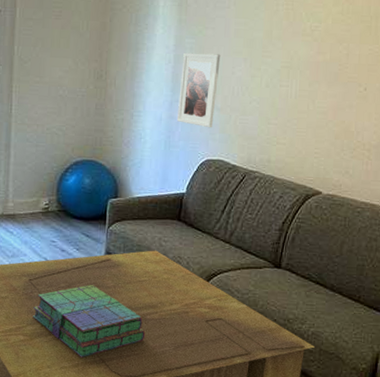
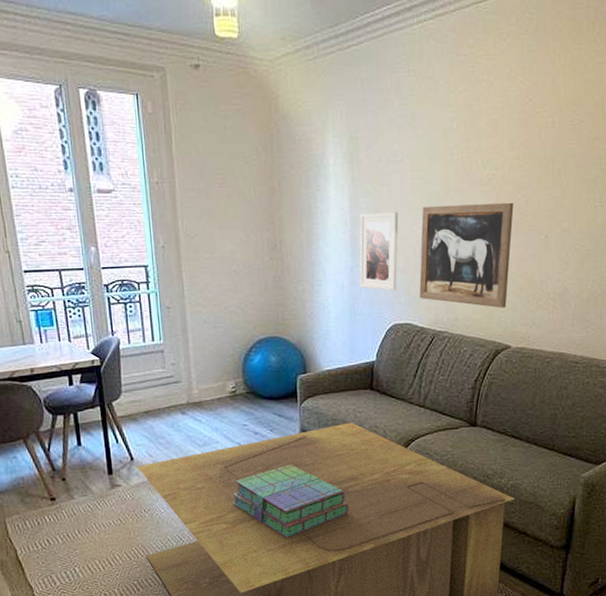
wall art: none [234,51,334,154] -> present [419,202,514,308]

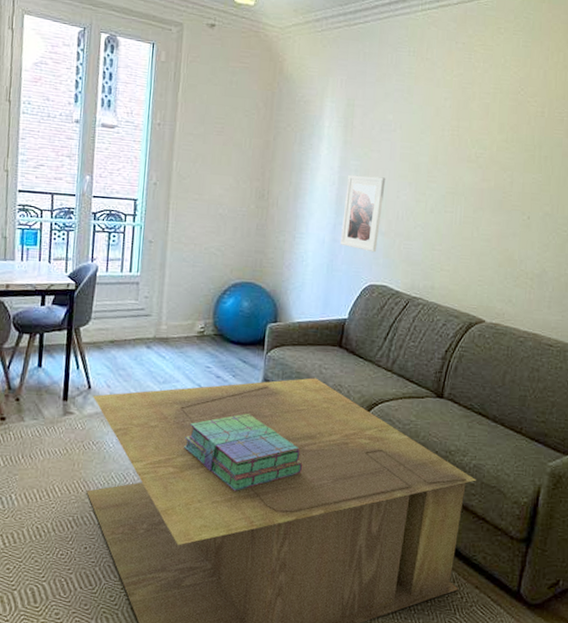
wall art: present [419,202,514,308] -> none [398,175,499,282]

